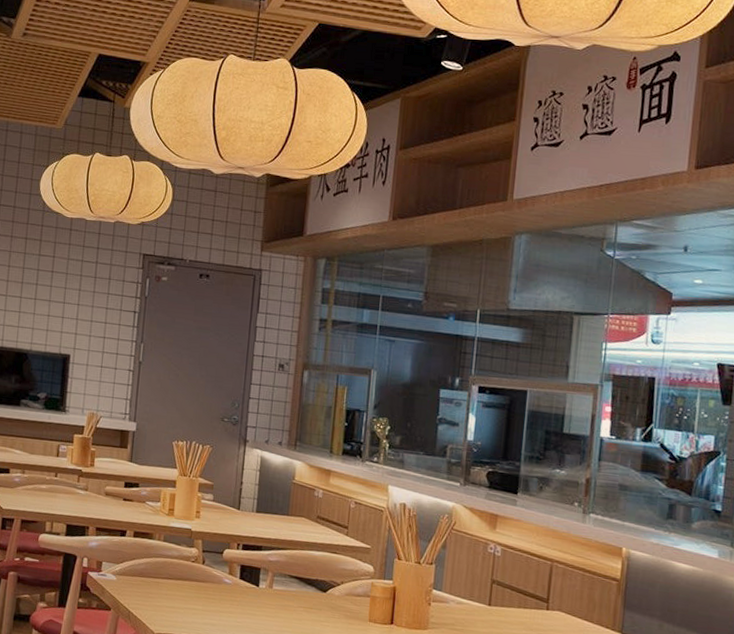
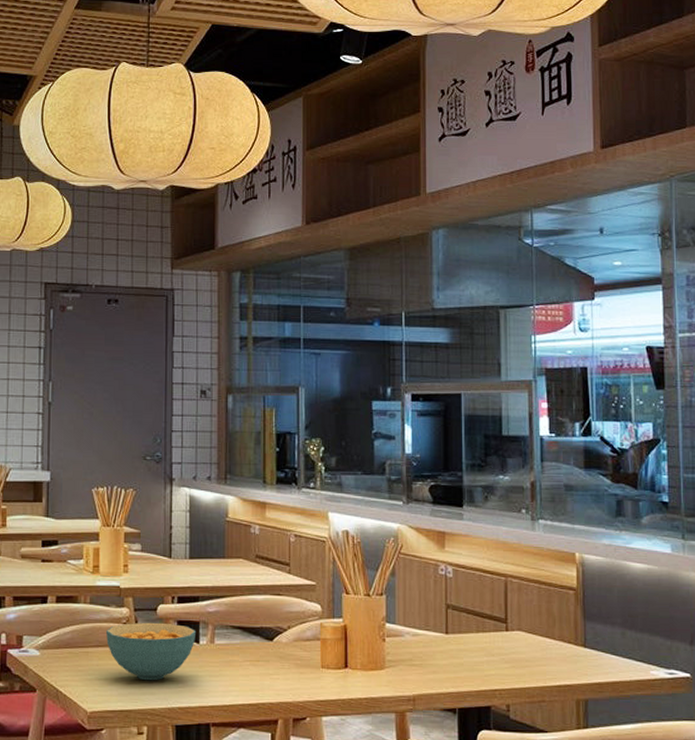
cereal bowl: none [175,561,257,614] -> present [105,622,197,681]

